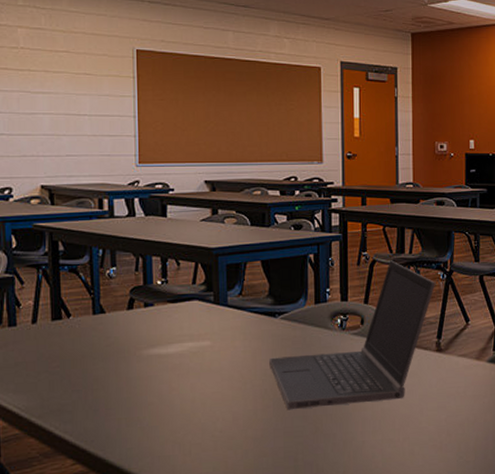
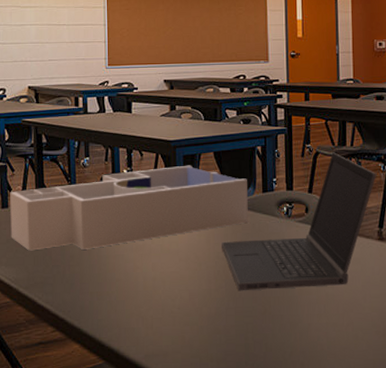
desk organizer: none [19,275,299,375] -> present [10,165,248,251]

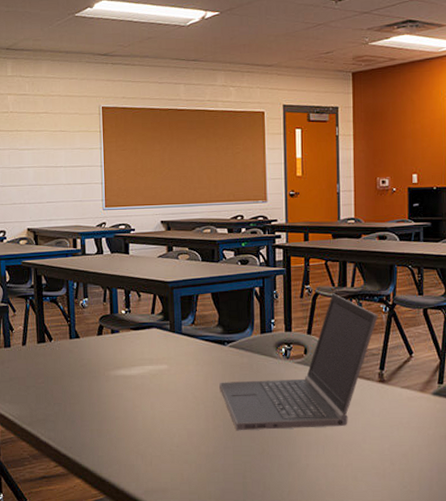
desk organizer: present [10,165,248,251] -> none [12,306,246,389]

